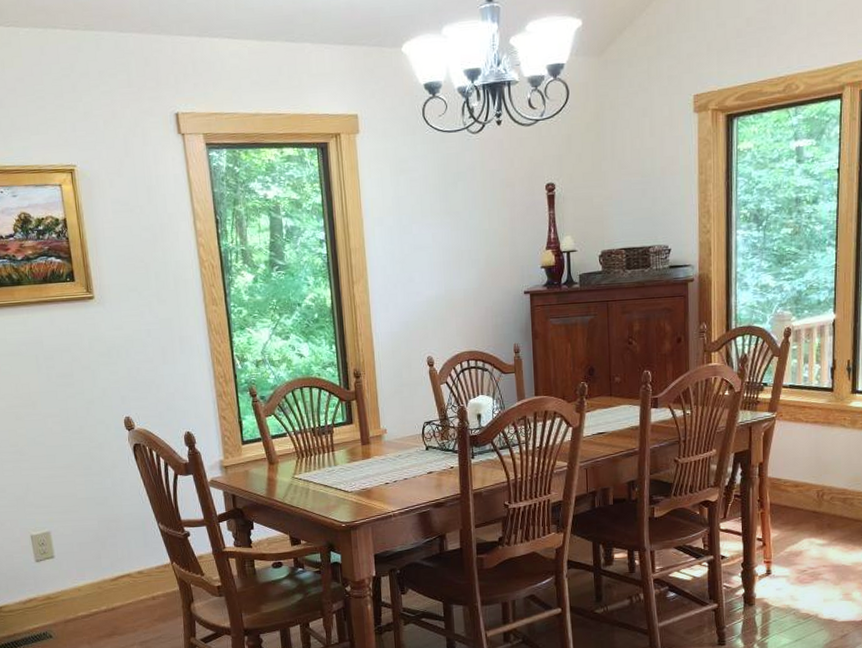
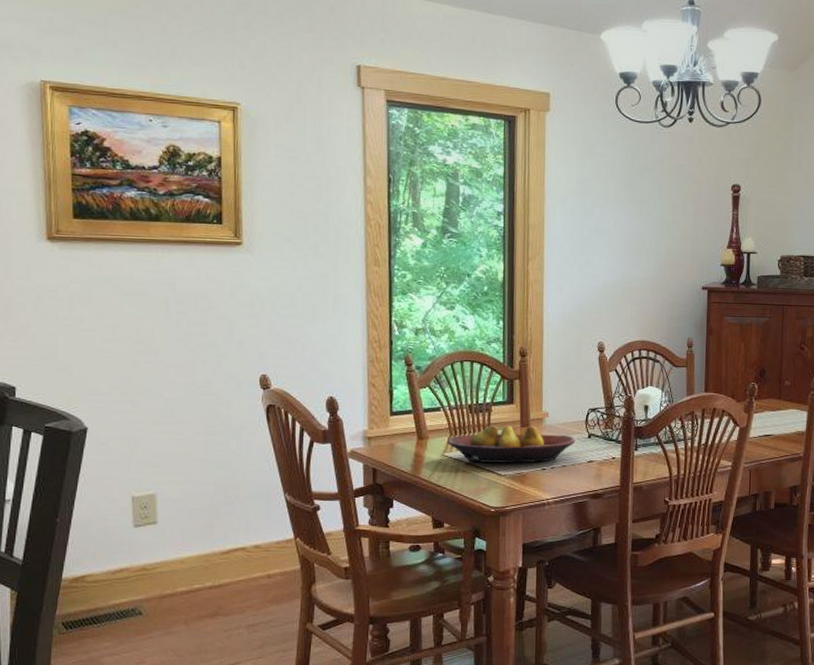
fruit bowl: none [296,442,415,482] -> present [448,425,576,463]

